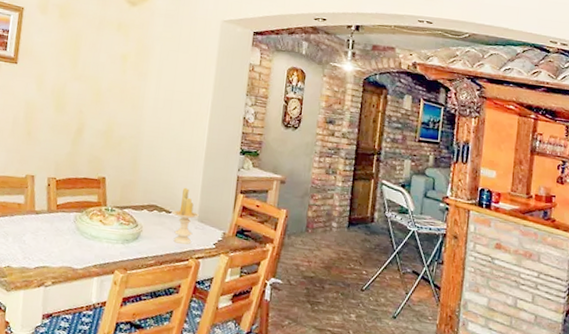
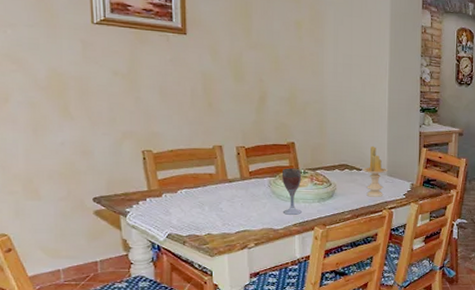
cup: none [85,204,109,256] -> present [281,168,302,216]

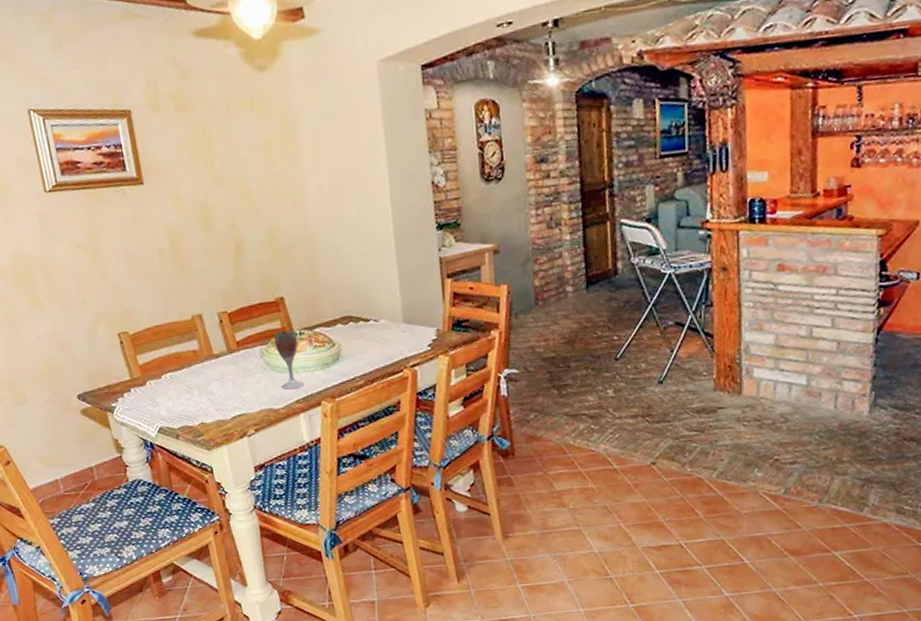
candle: present [362,146,388,198] -> none [370,286,405,355]

